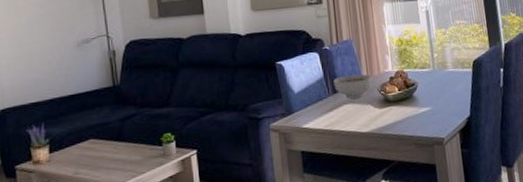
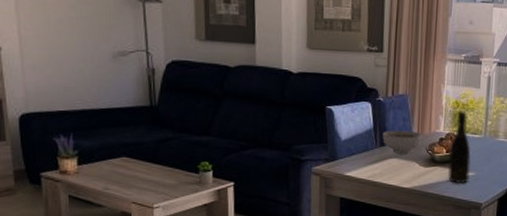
bottle: none [401,46,426,121] -> present [448,110,471,183]

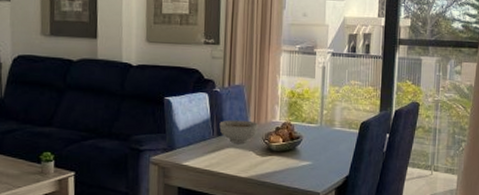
bottle: present [448,110,471,183] -> none [284,99,307,172]

